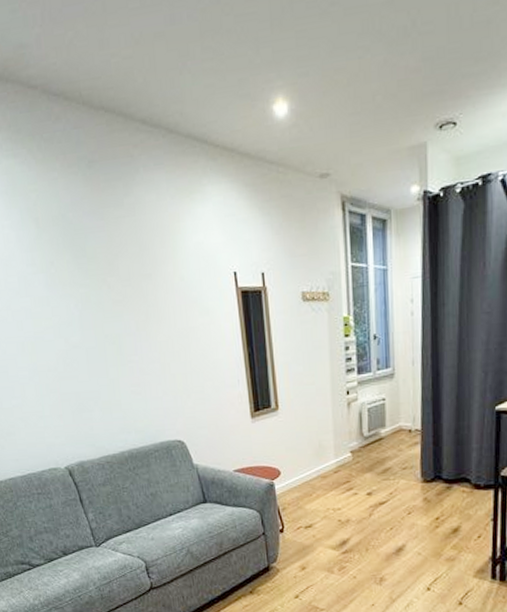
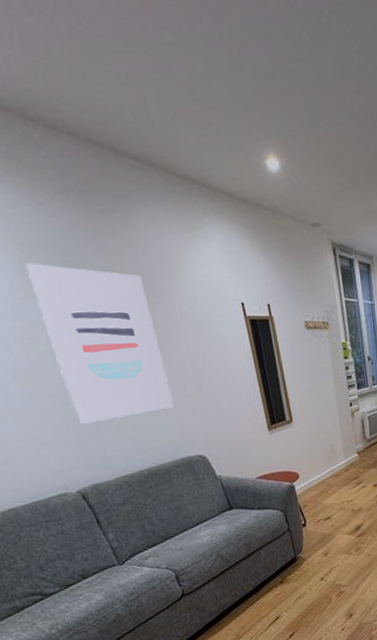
wall art: none [38,238,158,400] -> present [25,263,174,425]

